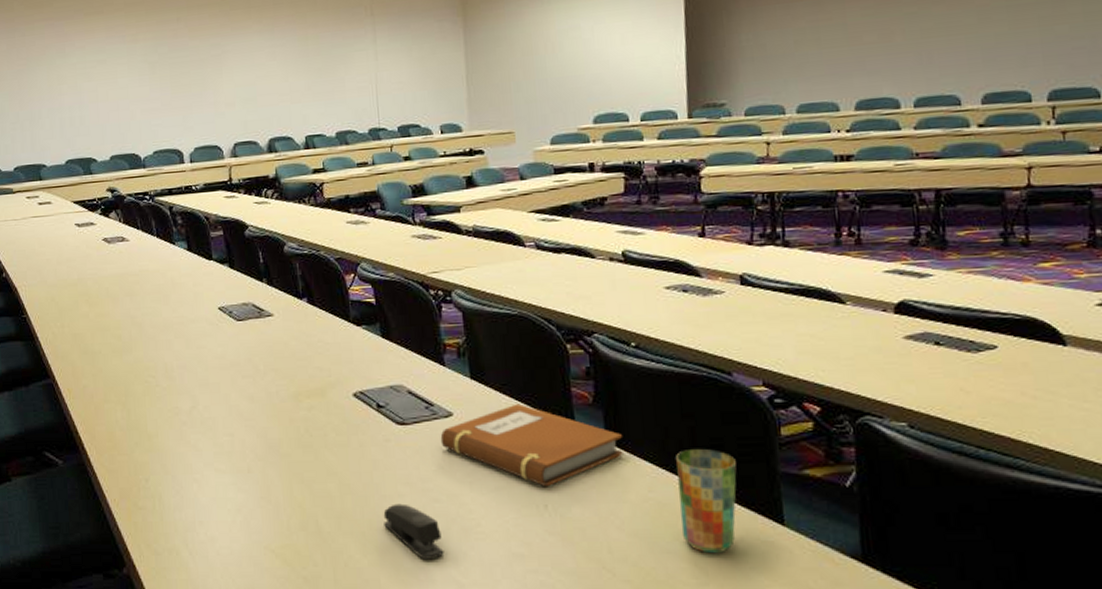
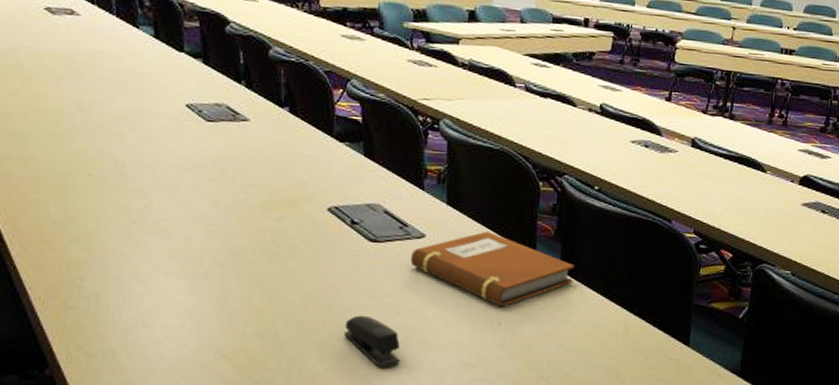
cup: present [676,448,737,554] -> none [609,281,662,368]

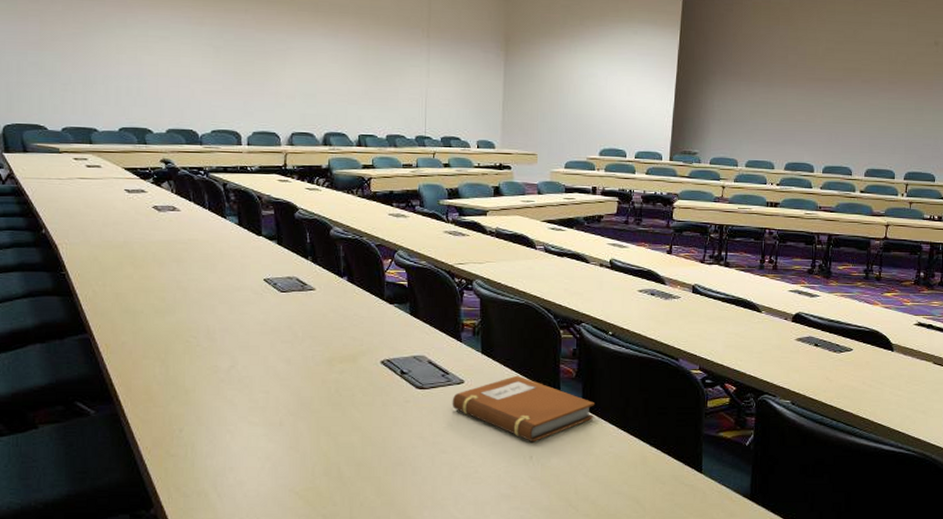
stapler: present [344,315,400,367] -> none [398,454,446,500]

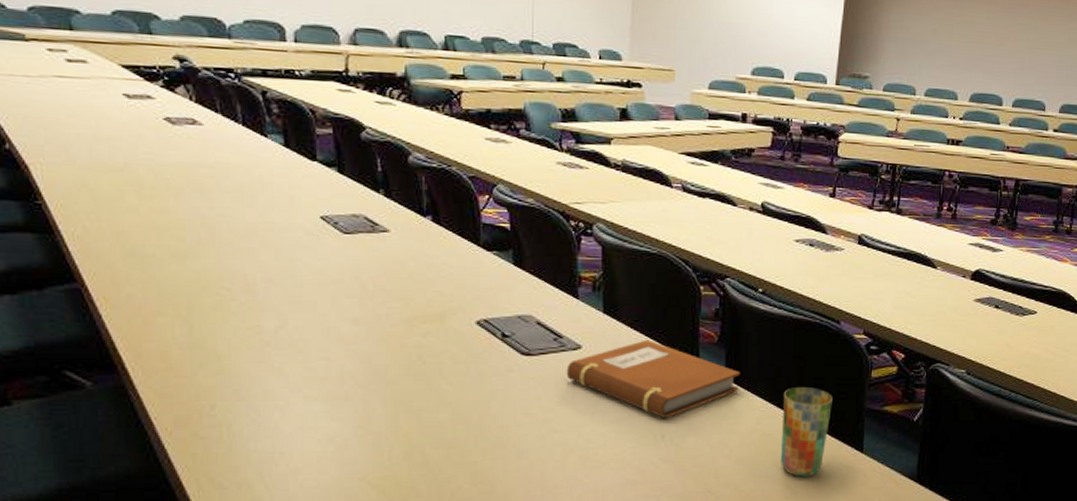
cup: none [630,415,674,494] -> present [780,386,833,477]

